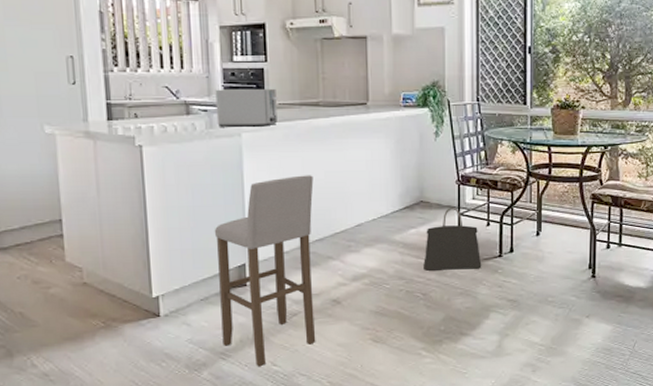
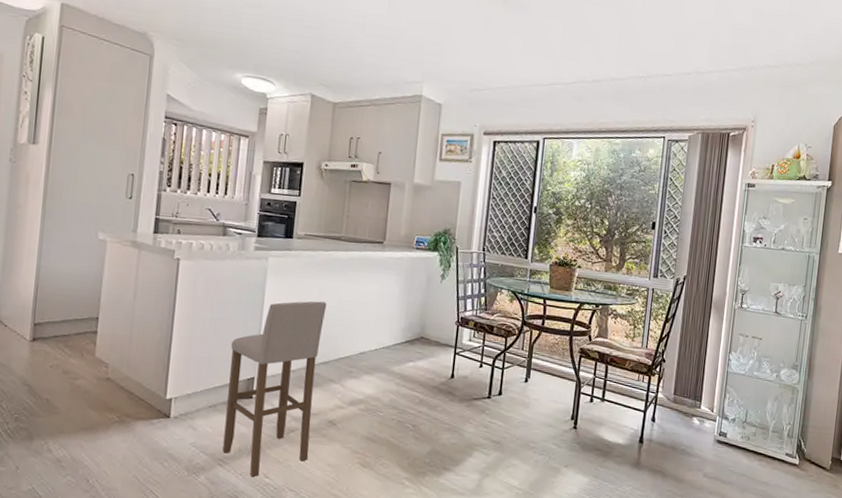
toaster: present [215,88,278,127] -> none [248,216,305,254]
handbag: present [423,206,482,271] -> none [416,345,471,408]

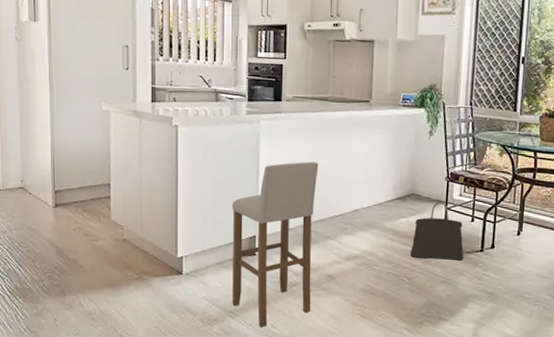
handbag: none [416,345,471,408] -> present [410,201,464,261]

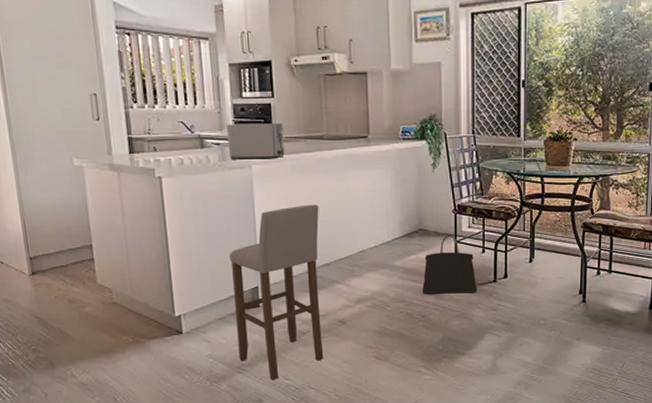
toaster: none [240,81,293,116] -> present [226,122,285,159]

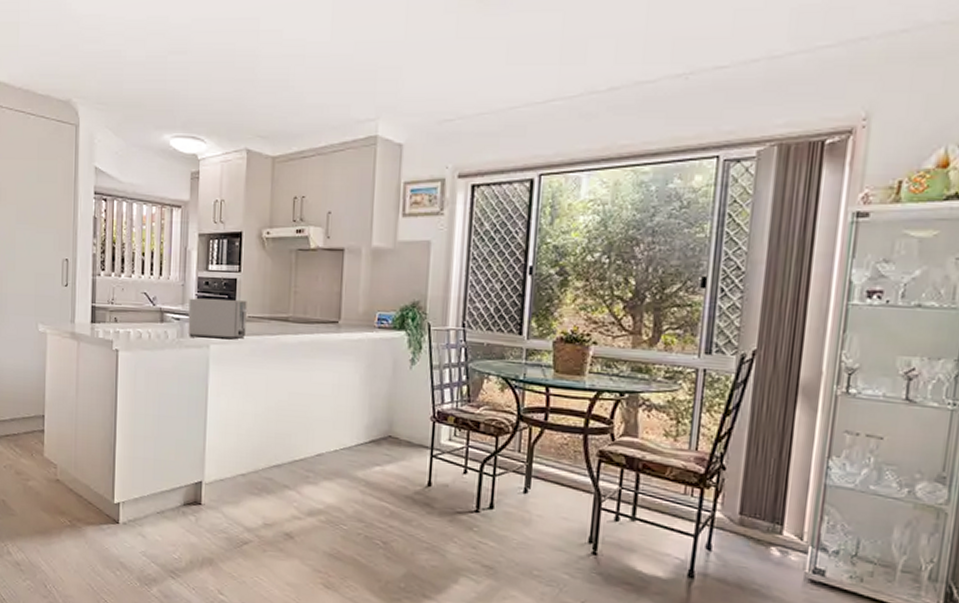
bar stool: present [229,204,324,381] -> none [173,394,276,593]
handbag: present [422,234,477,294] -> none [386,446,454,523]

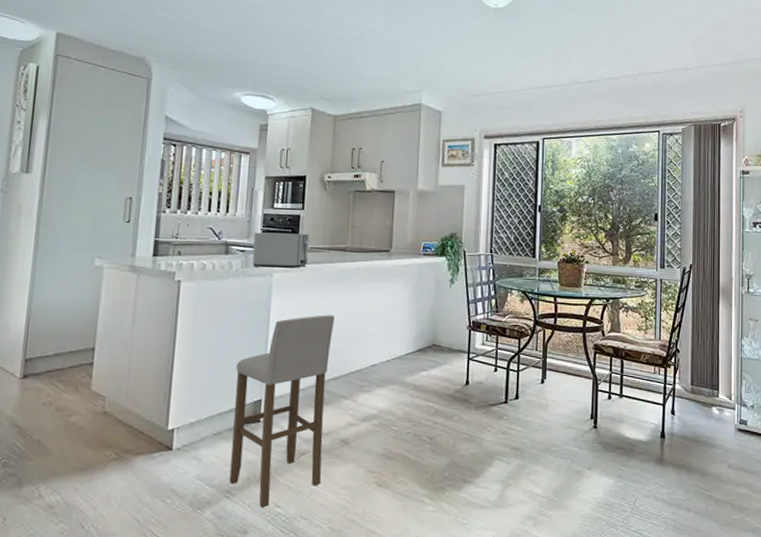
bar stool: none [173,394,276,593] -> present [229,315,335,508]

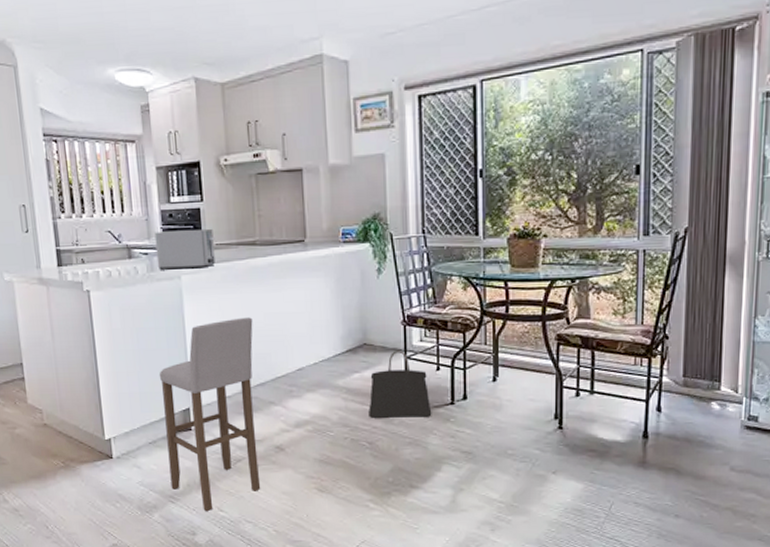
handbag: none [432,351,488,414] -> present [368,349,432,418]

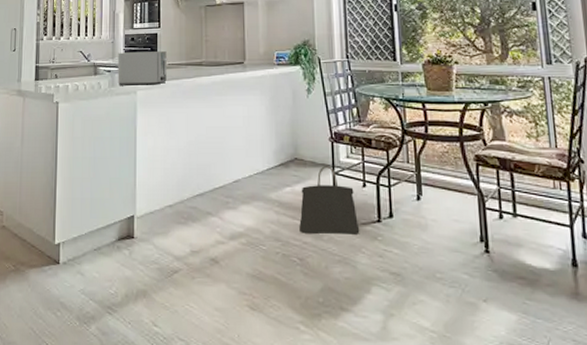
bar stool: present [159,317,261,512] -> none [109,130,196,326]

